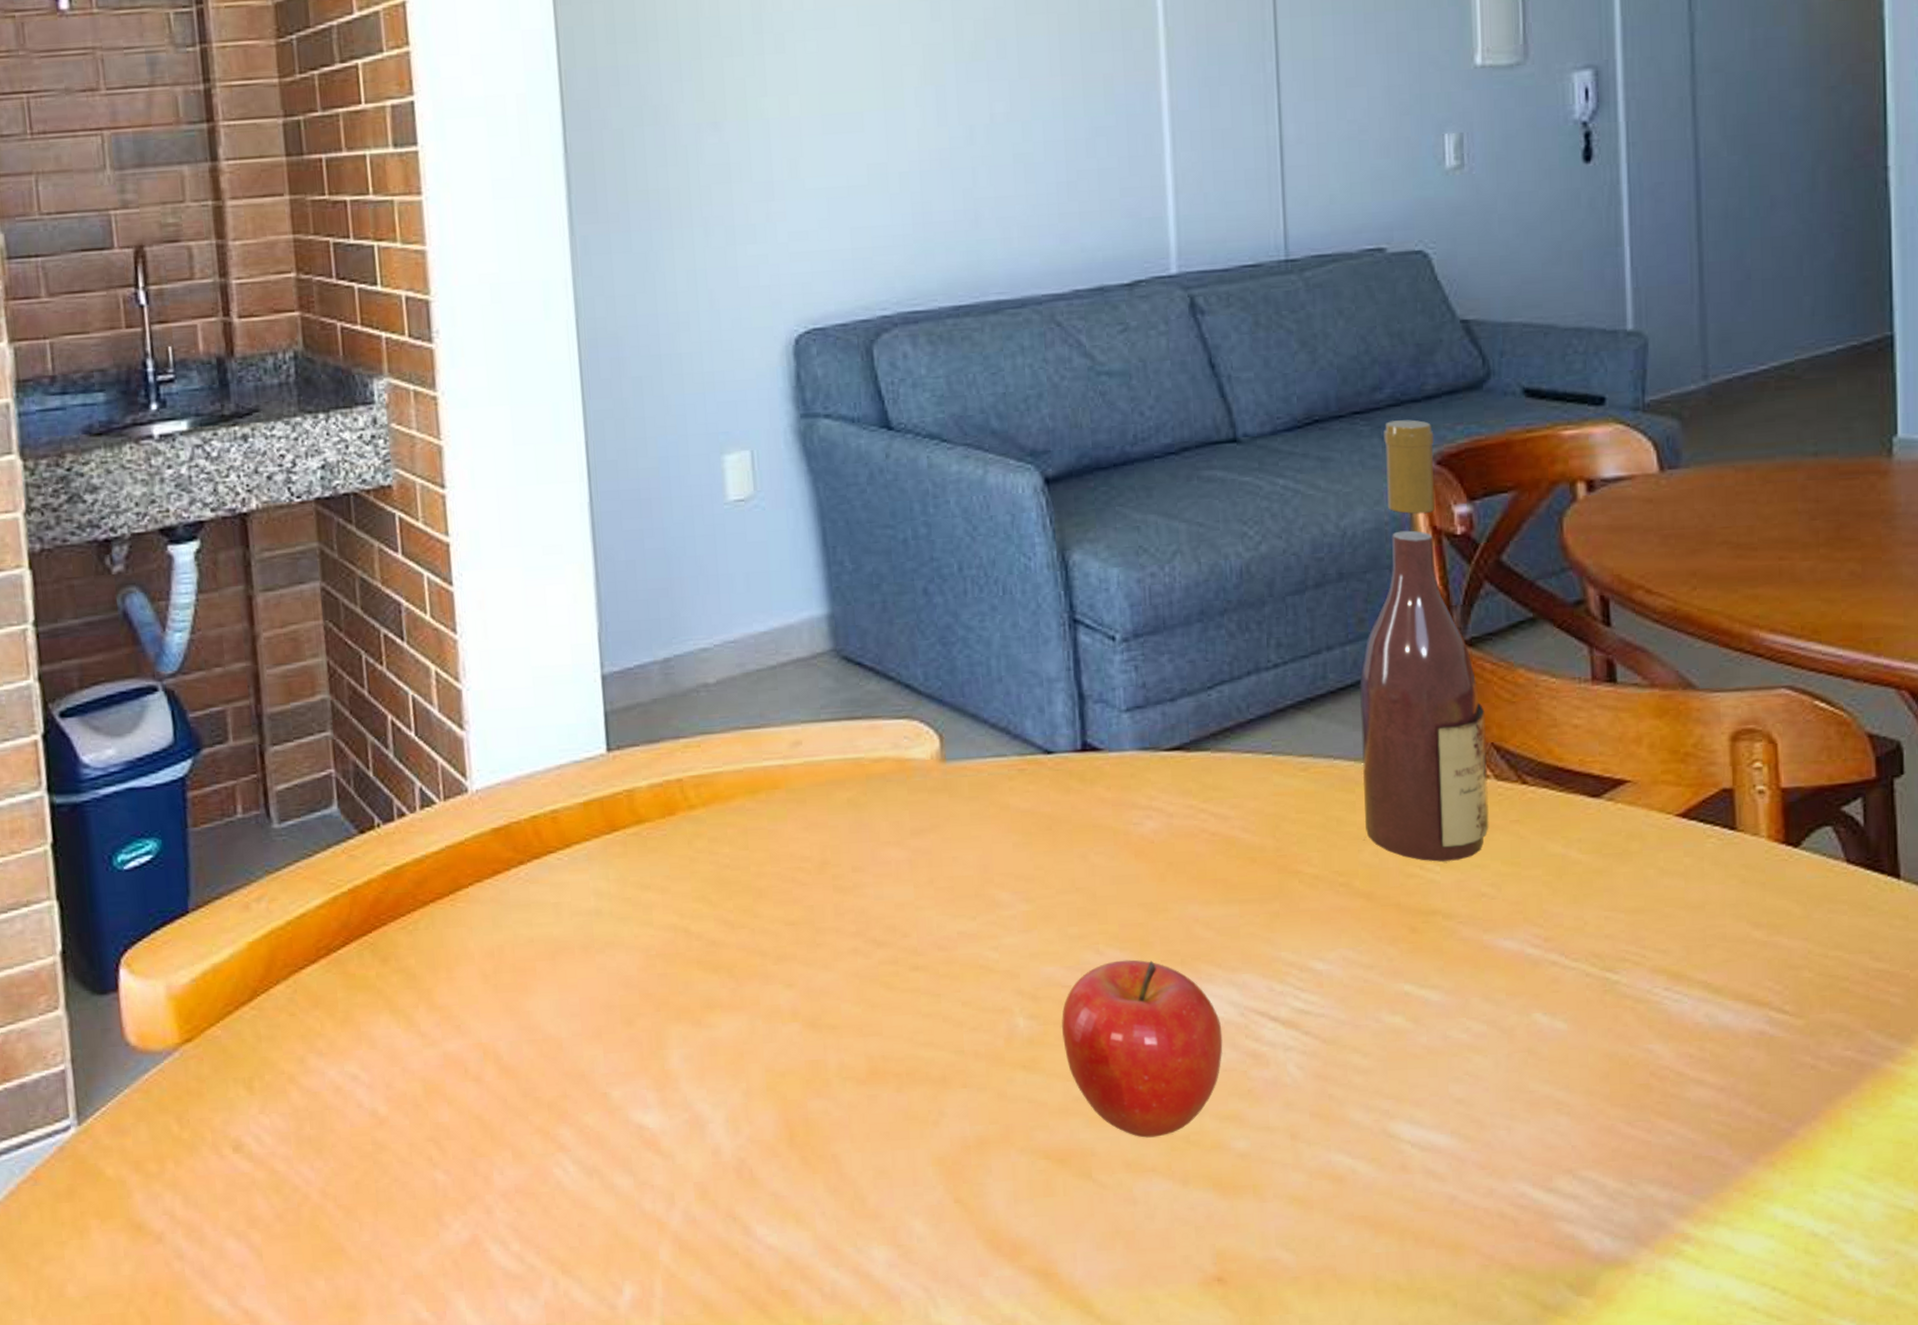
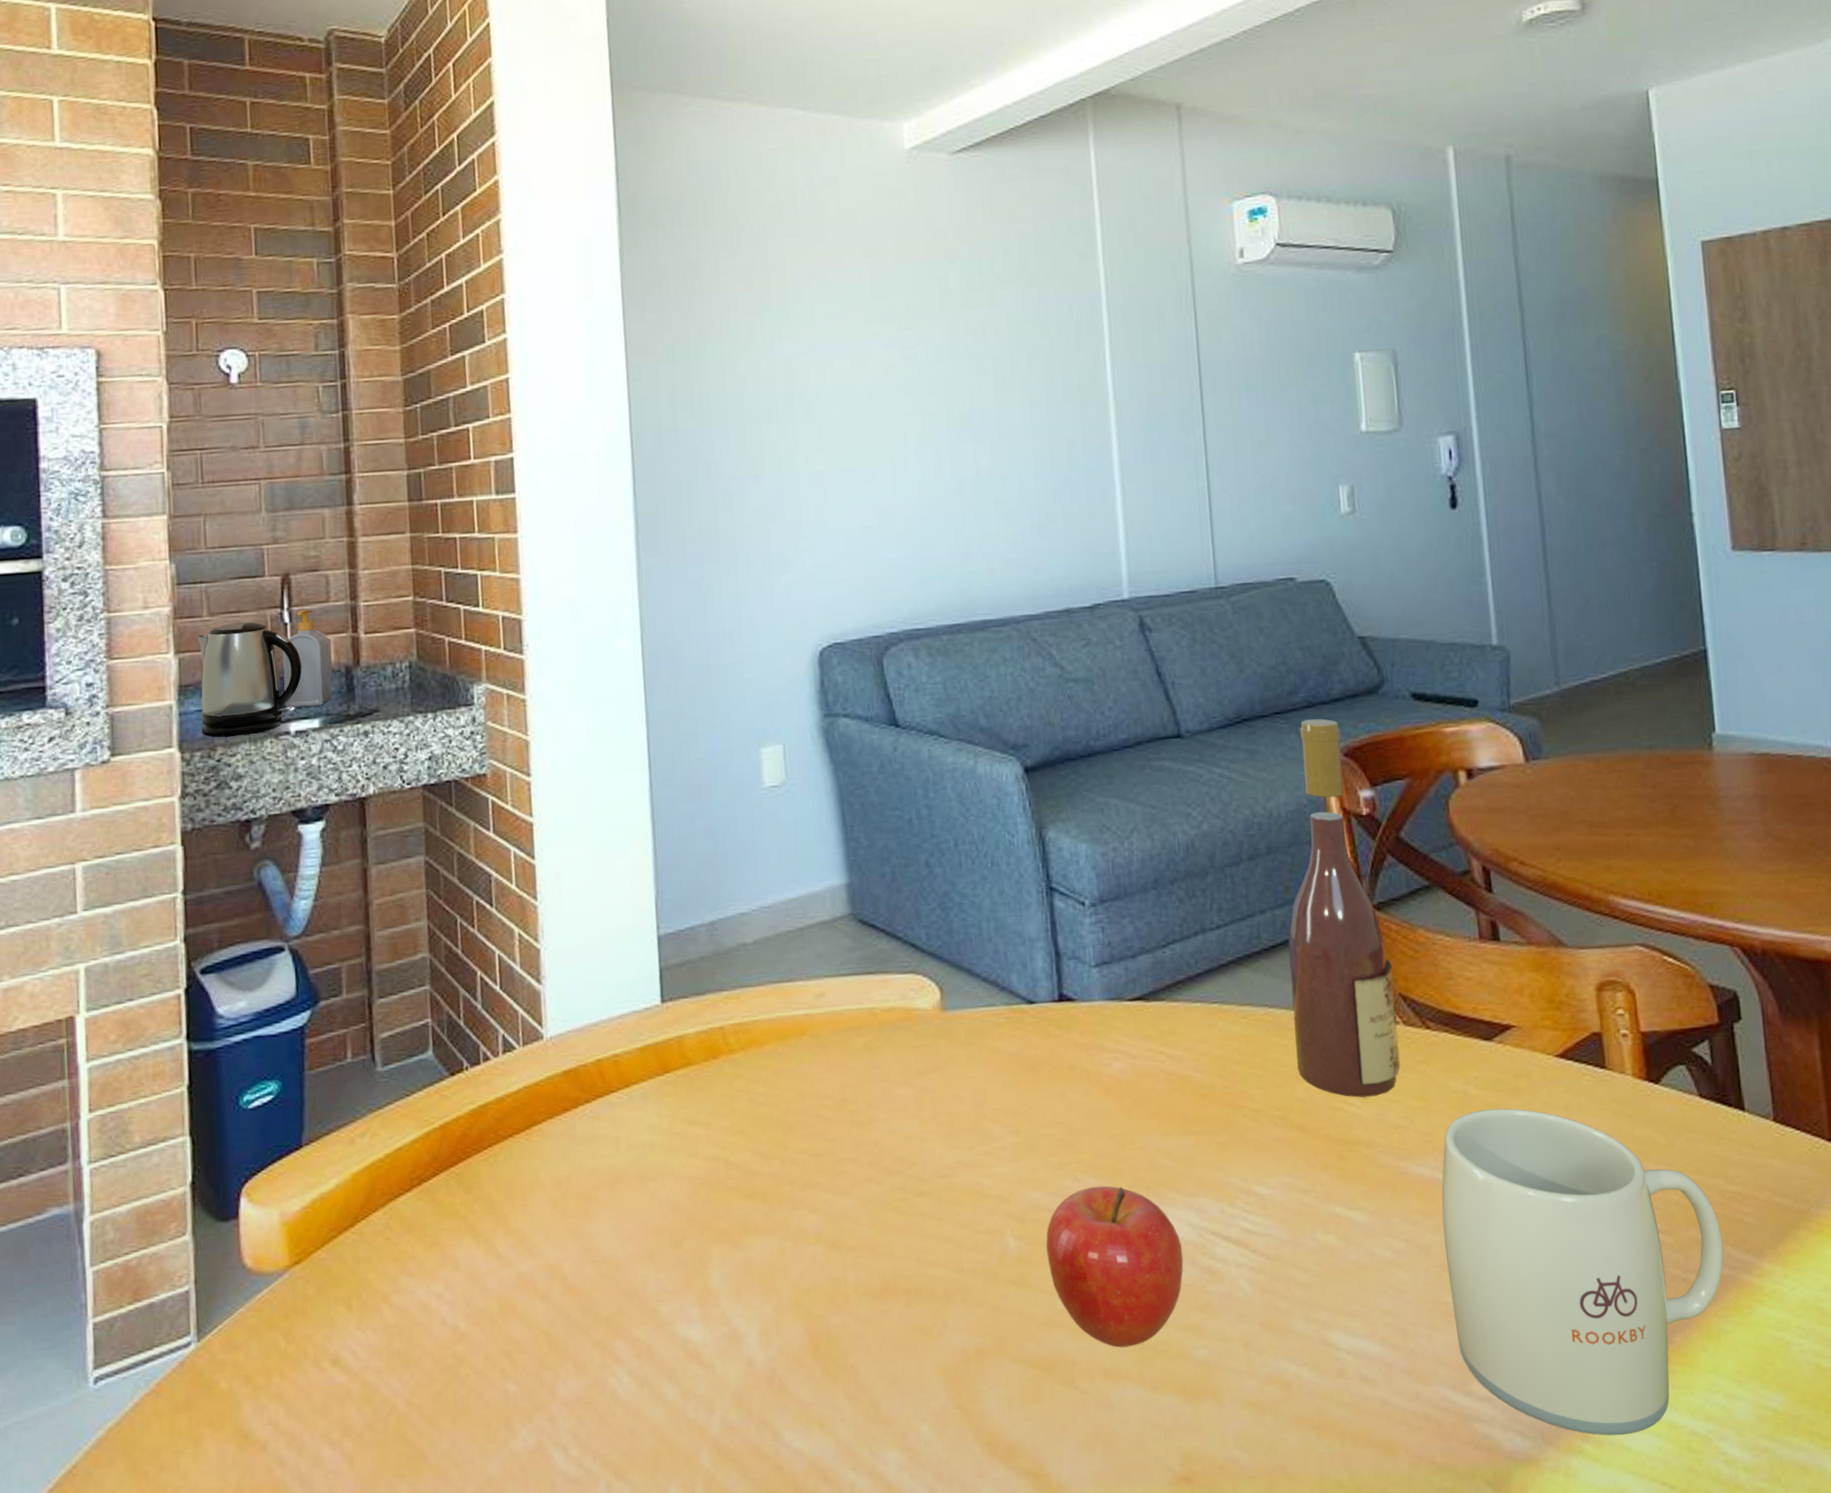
kettle: none [35,304,164,442] -> present [197,622,302,738]
soap bottle: none [139,288,203,407] -> present [282,609,333,708]
mug: none [1530,874,1863,1237] -> present [1441,1108,1724,1436]

